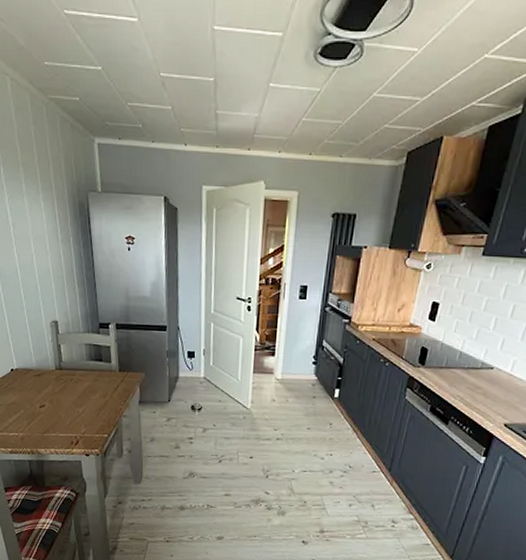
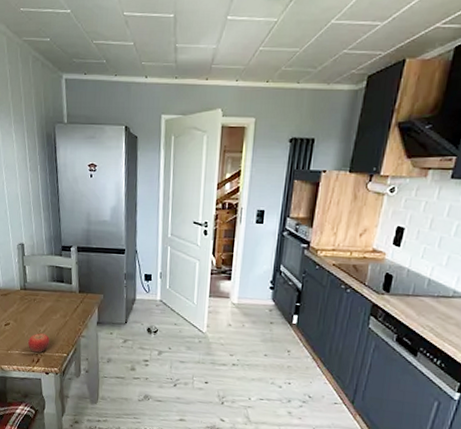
fruit: none [66,414,89,435] -> present [28,333,49,353]

